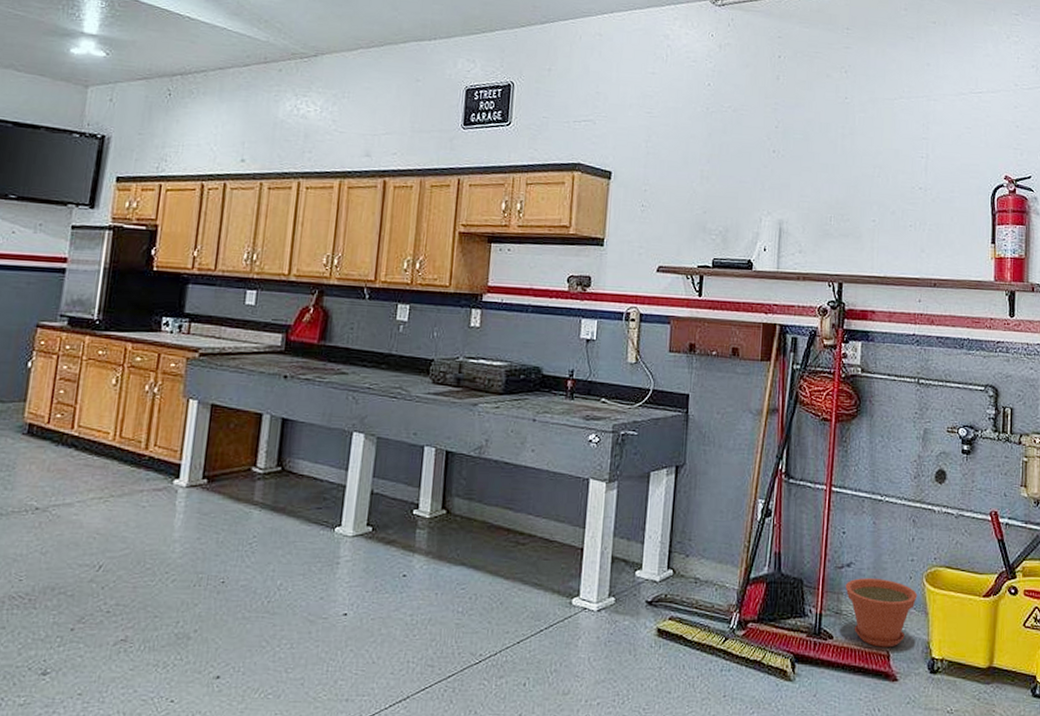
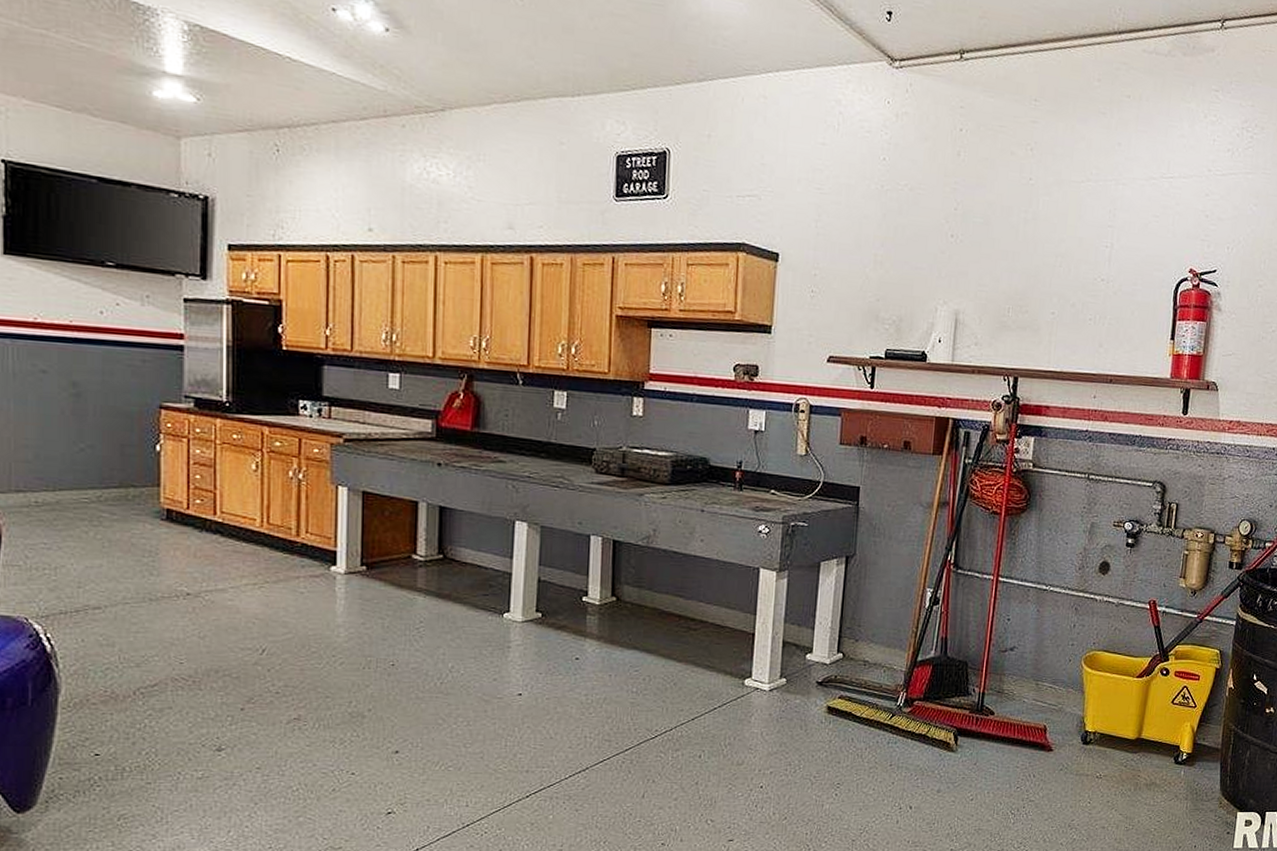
plant pot: present [845,578,918,648] -> none [1007,661,1076,722]

